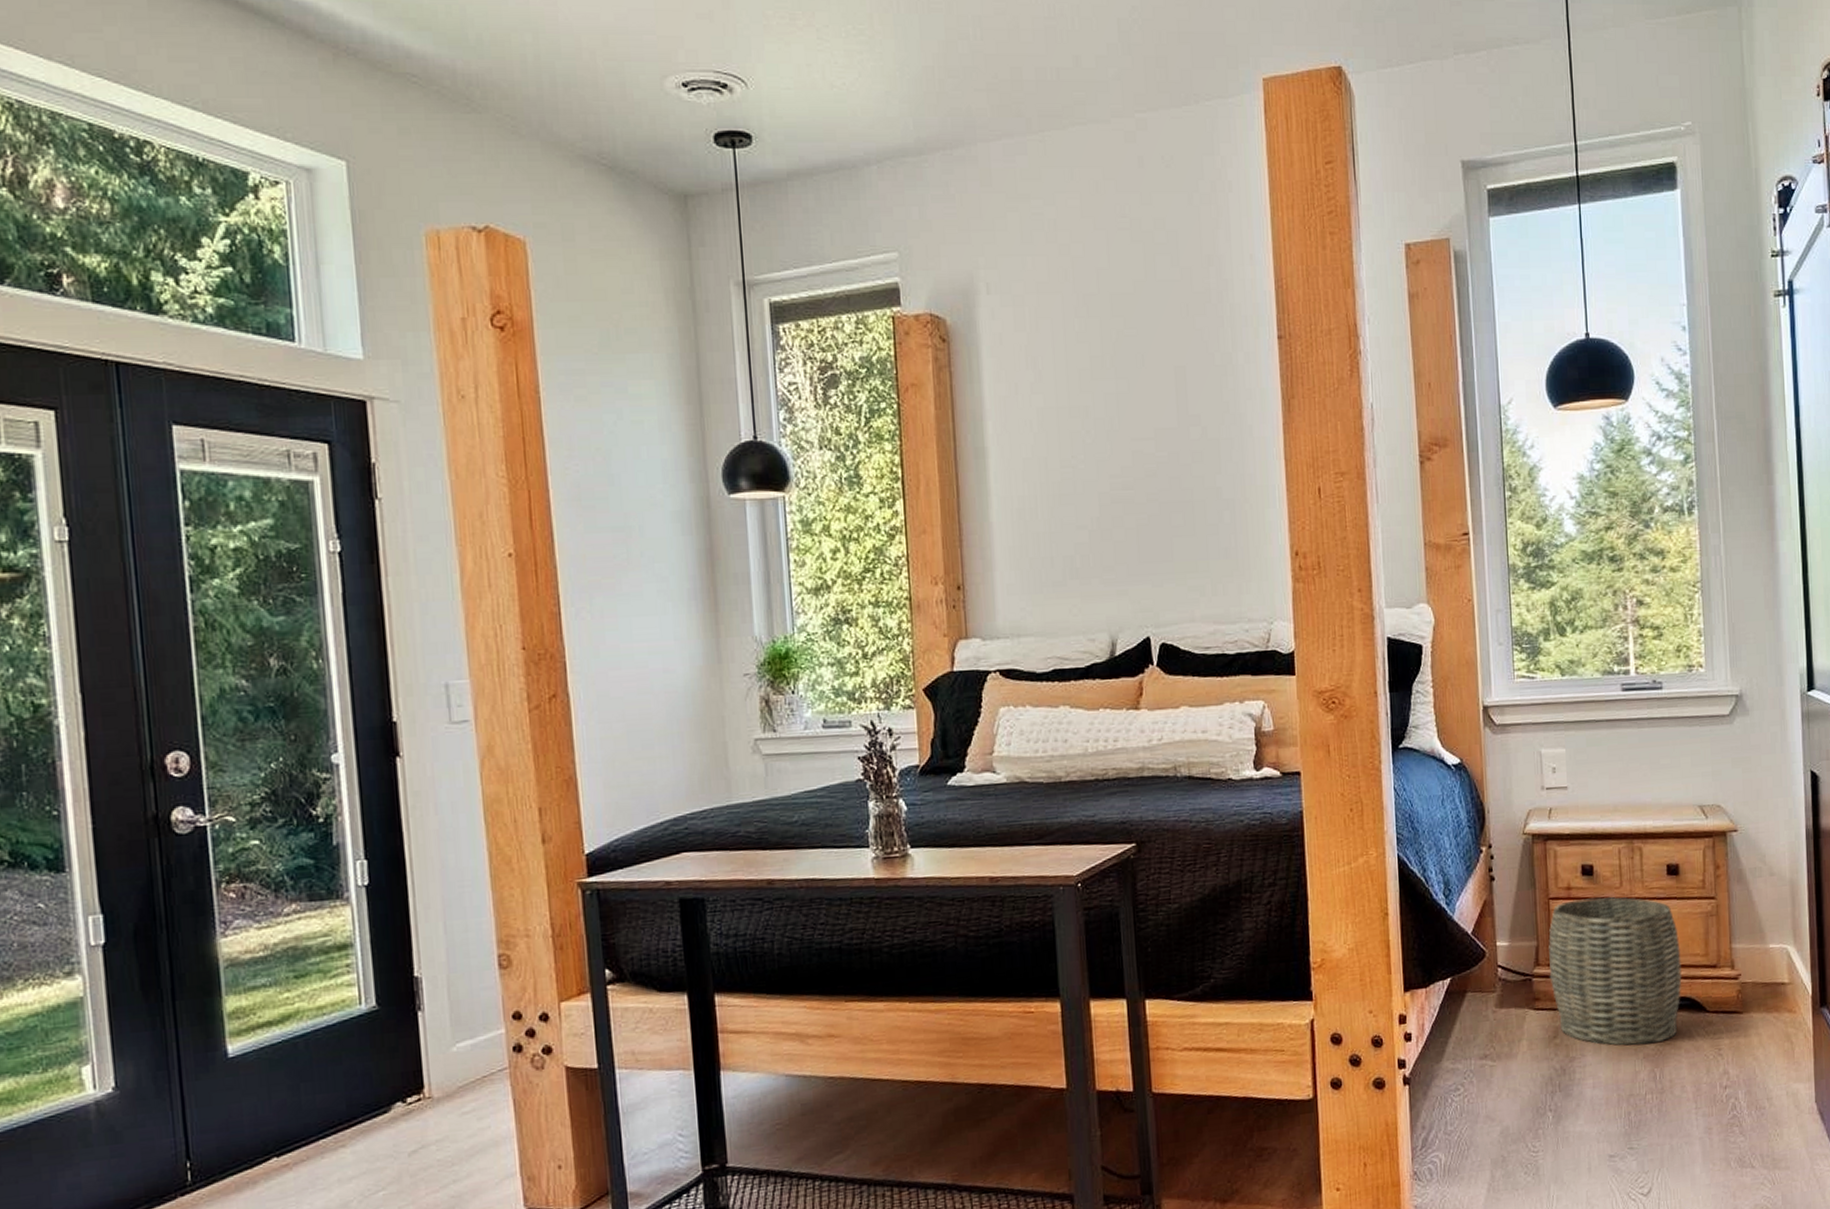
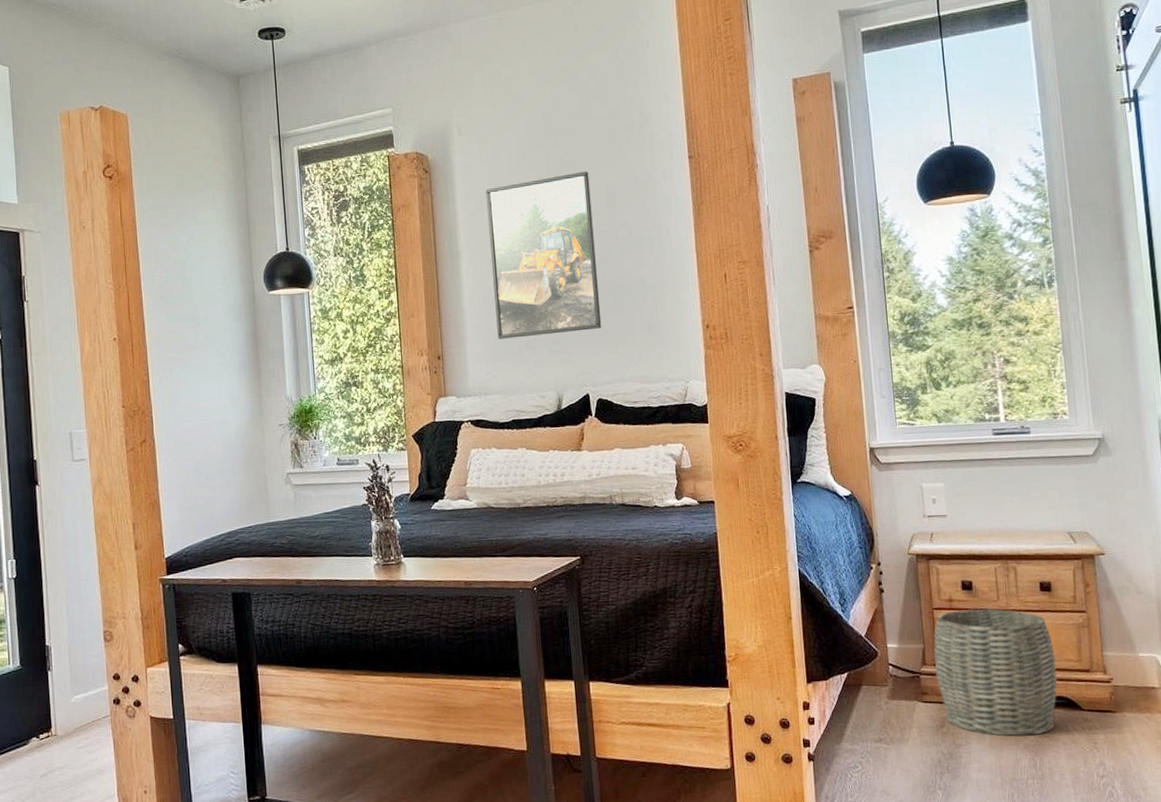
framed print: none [1021,349,1167,565] -> present [485,171,602,339]

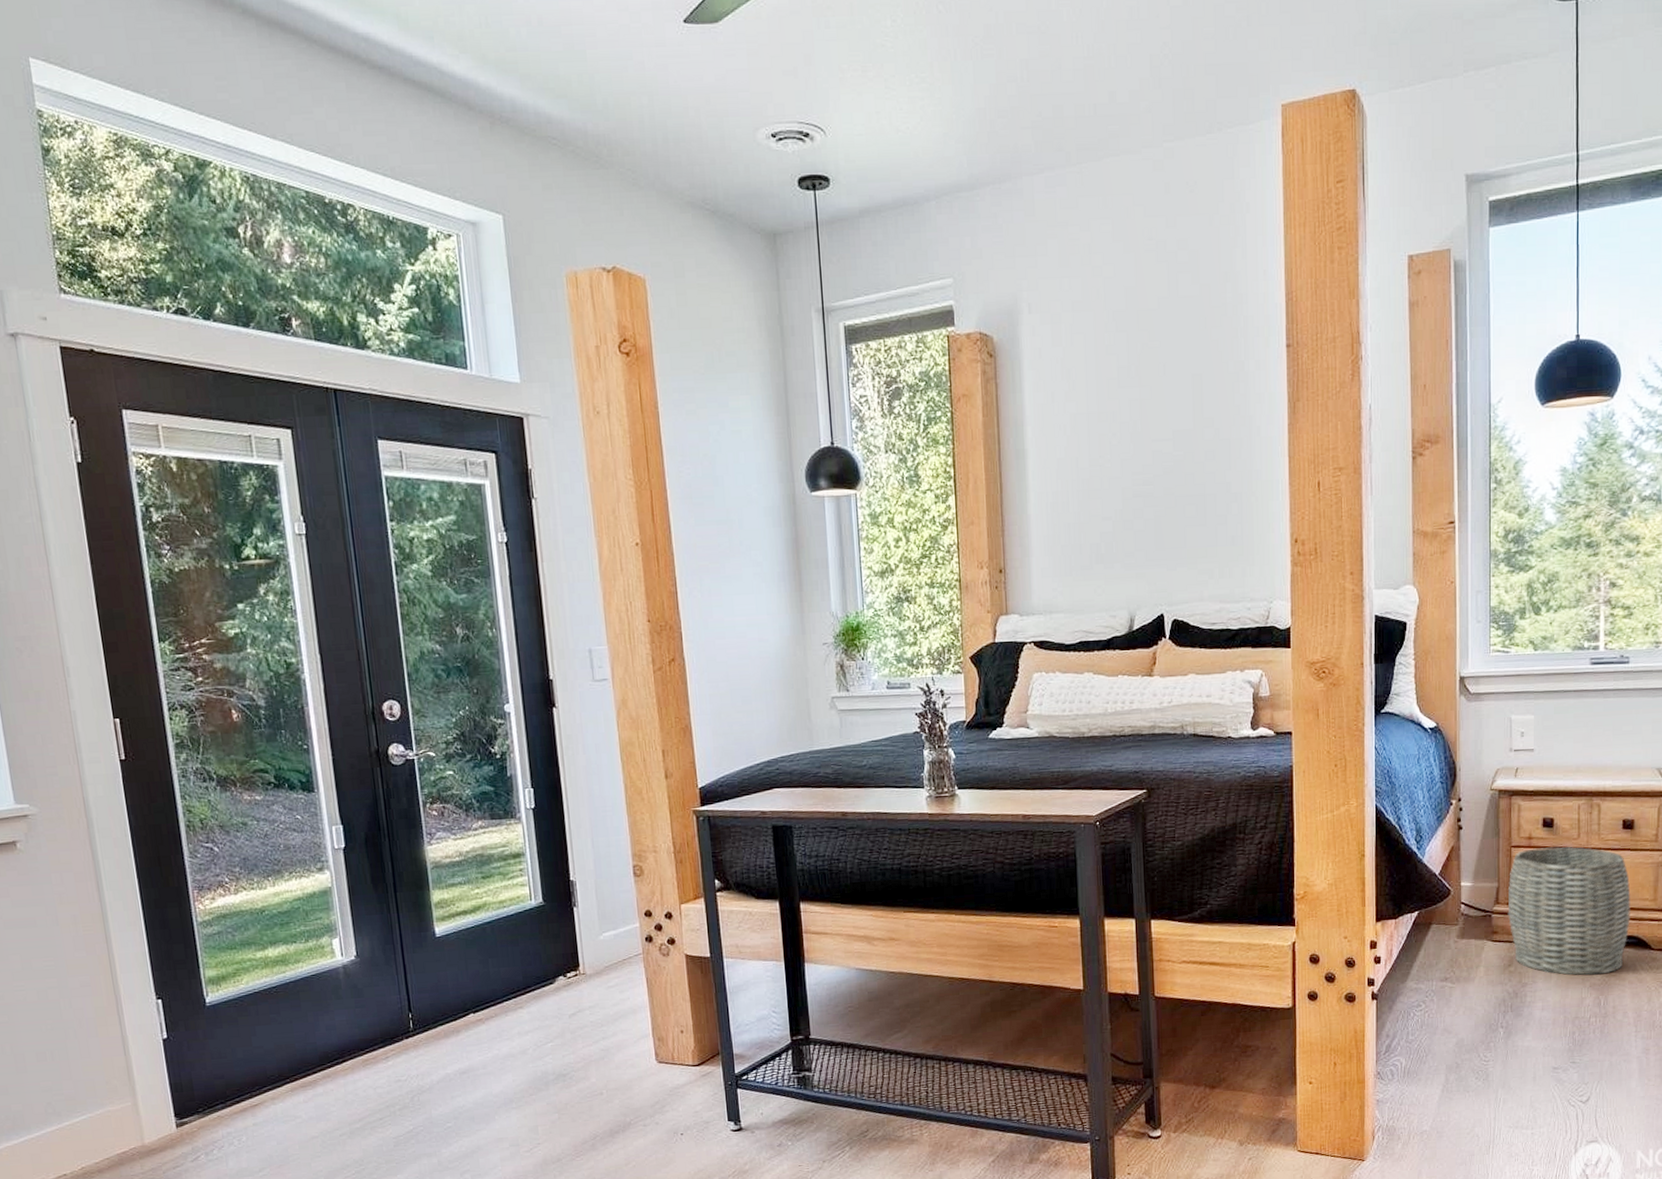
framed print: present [485,171,602,339] -> none [1057,359,1181,551]

